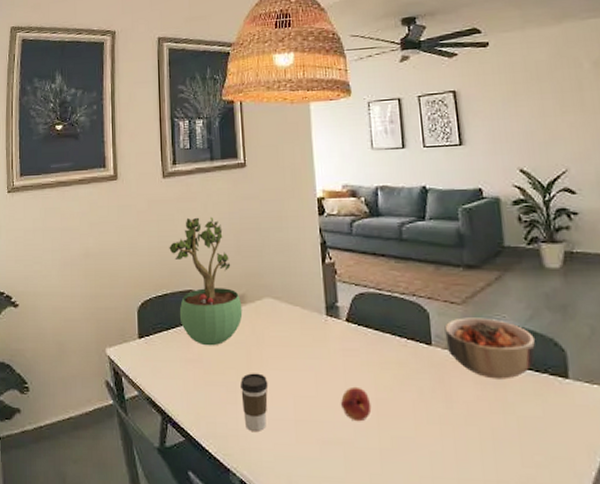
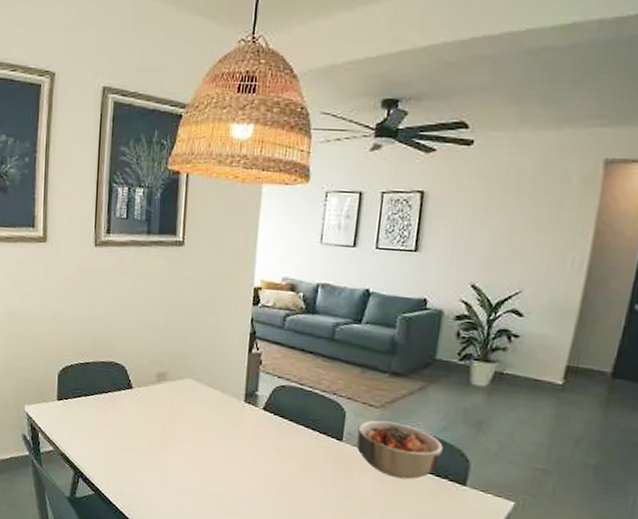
potted plant: present [169,216,243,346] -> none [95,290,163,416]
coffee cup: present [240,373,269,431] -> none [151,444,179,495]
fruit: present [340,386,372,422] -> none [244,467,274,499]

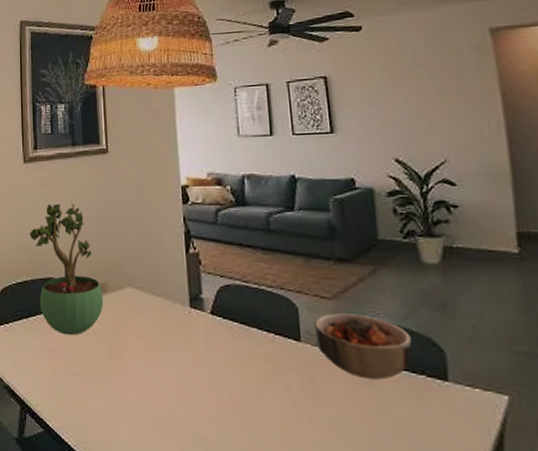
potted plant: none [95,290,163,416] -> present [29,203,104,336]

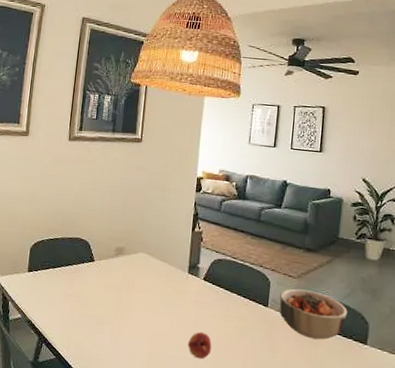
potted plant: present [29,203,104,336] -> none [65,177,120,286]
fruit: none [204,382,237,419] -> present [187,331,212,359]

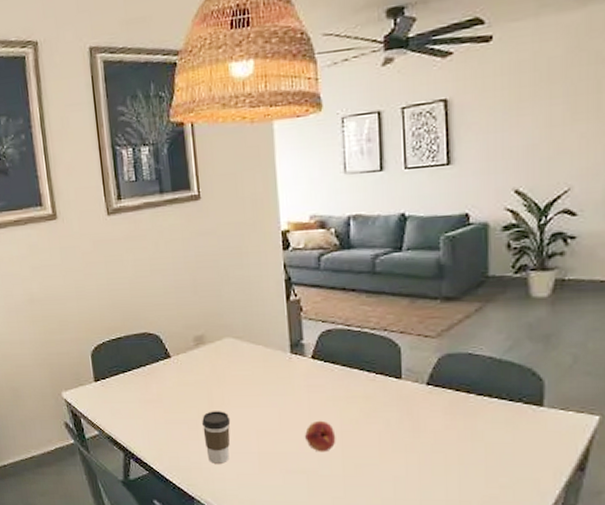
coffee cup: none [107,311,132,358] -> present [202,411,231,464]
bowl: present [279,289,347,340] -> none [416,350,511,409]

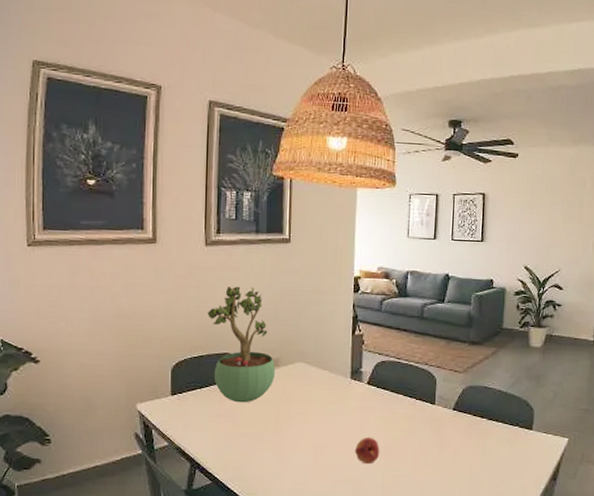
potted plant: none [120,255,202,387] -> present [207,285,276,403]
coffee cup: present [202,411,231,464] -> none [268,426,293,474]

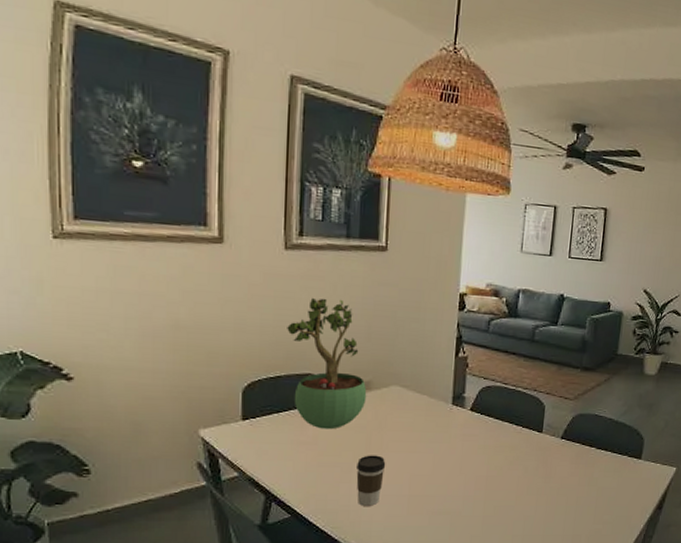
coffee cup: none [268,426,293,474] -> present [356,455,386,506]
fruit: present [354,437,380,464] -> none [453,466,482,495]

